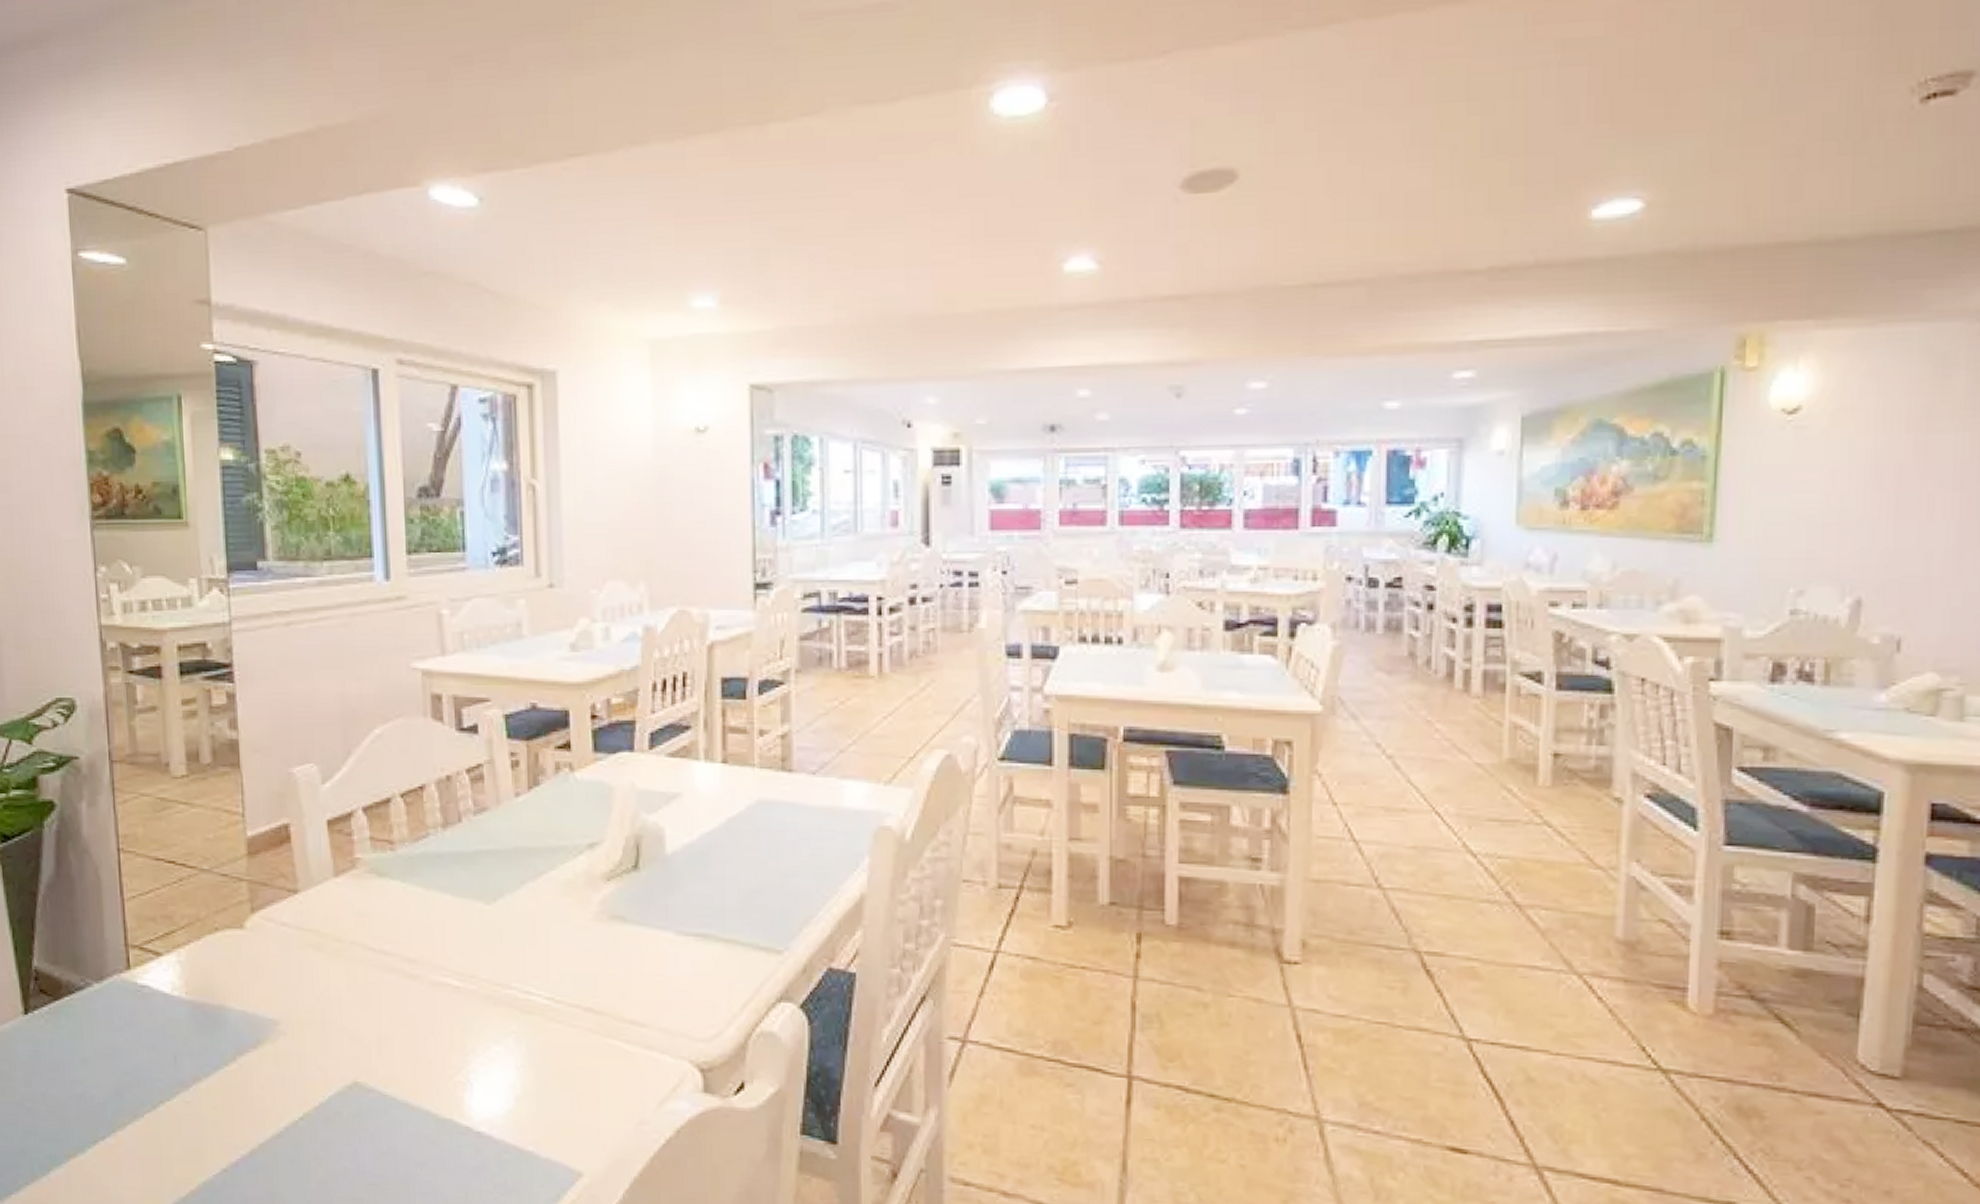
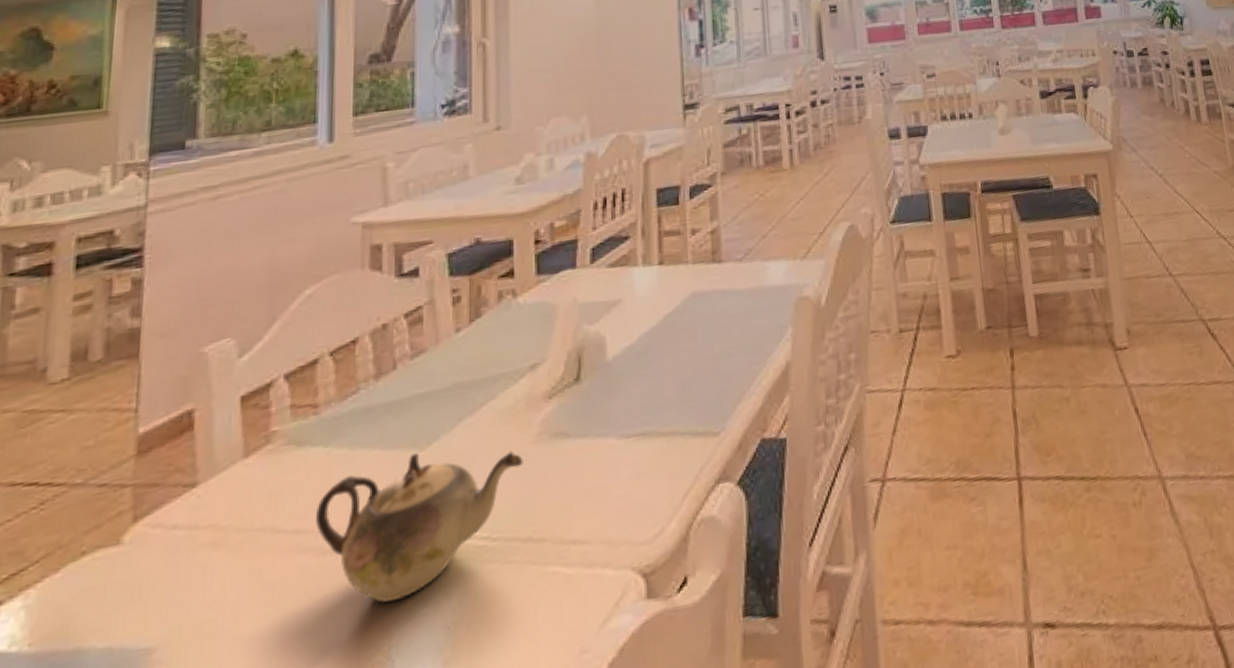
teapot: none [399,905,583,1033] -> present [316,451,523,603]

